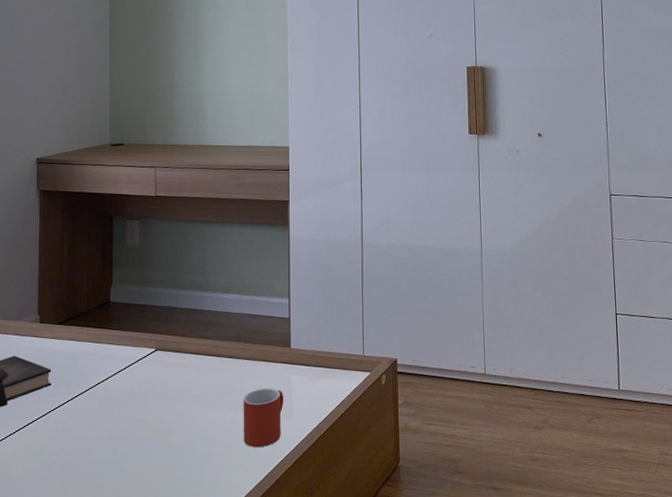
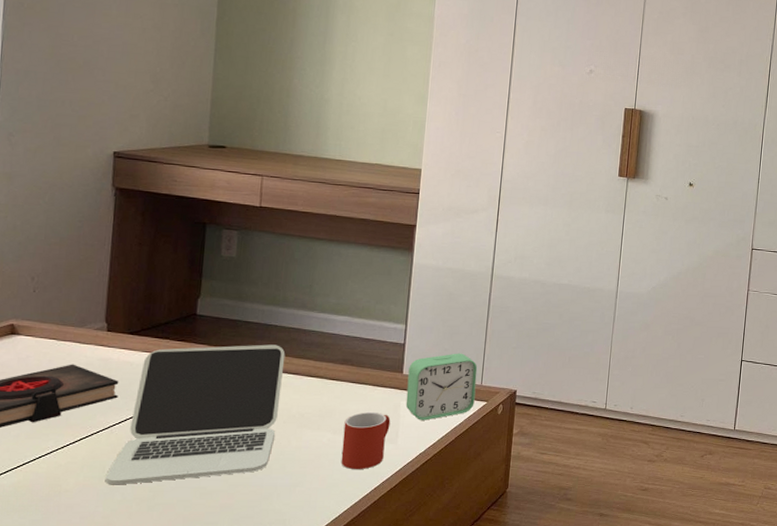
laptop: none [45,326,187,470] -> present [105,344,286,485]
alarm clock: none [296,324,359,395] -> present [405,353,478,420]

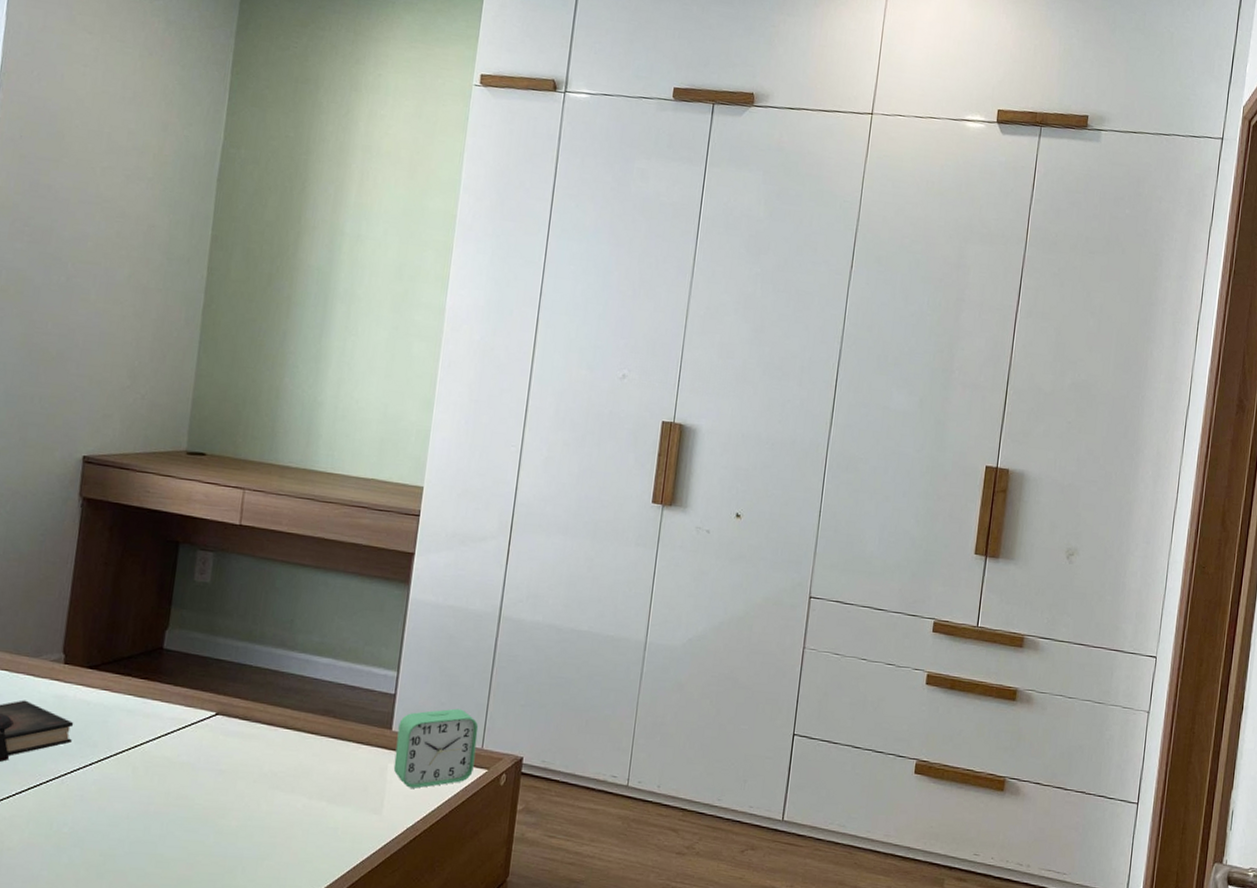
laptop: present [105,344,286,485] -> none [52,687,260,846]
mug: present [341,411,391,470] -> none [316,774,376,844]

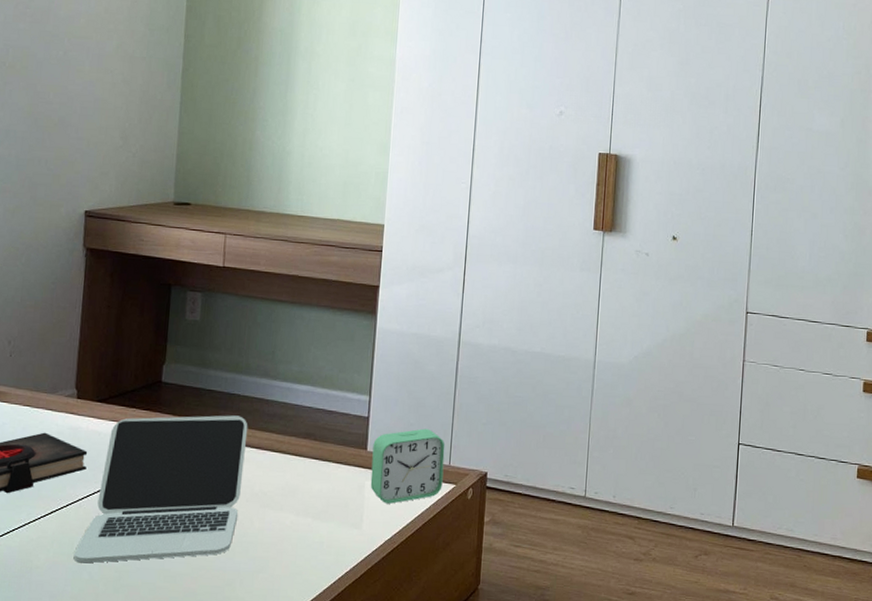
laptop: none [52,687,260,846] -> present [73,415,248,564]

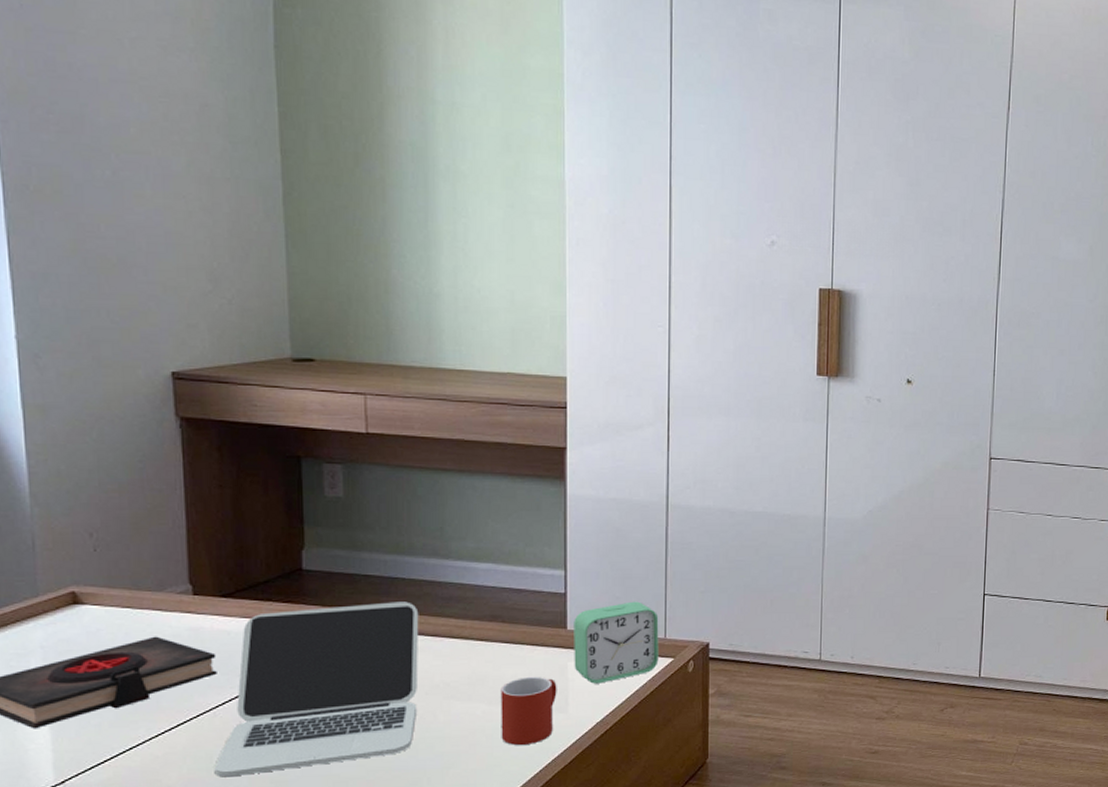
mug: none [304,492,355,557] -> present [500,676,557,746]

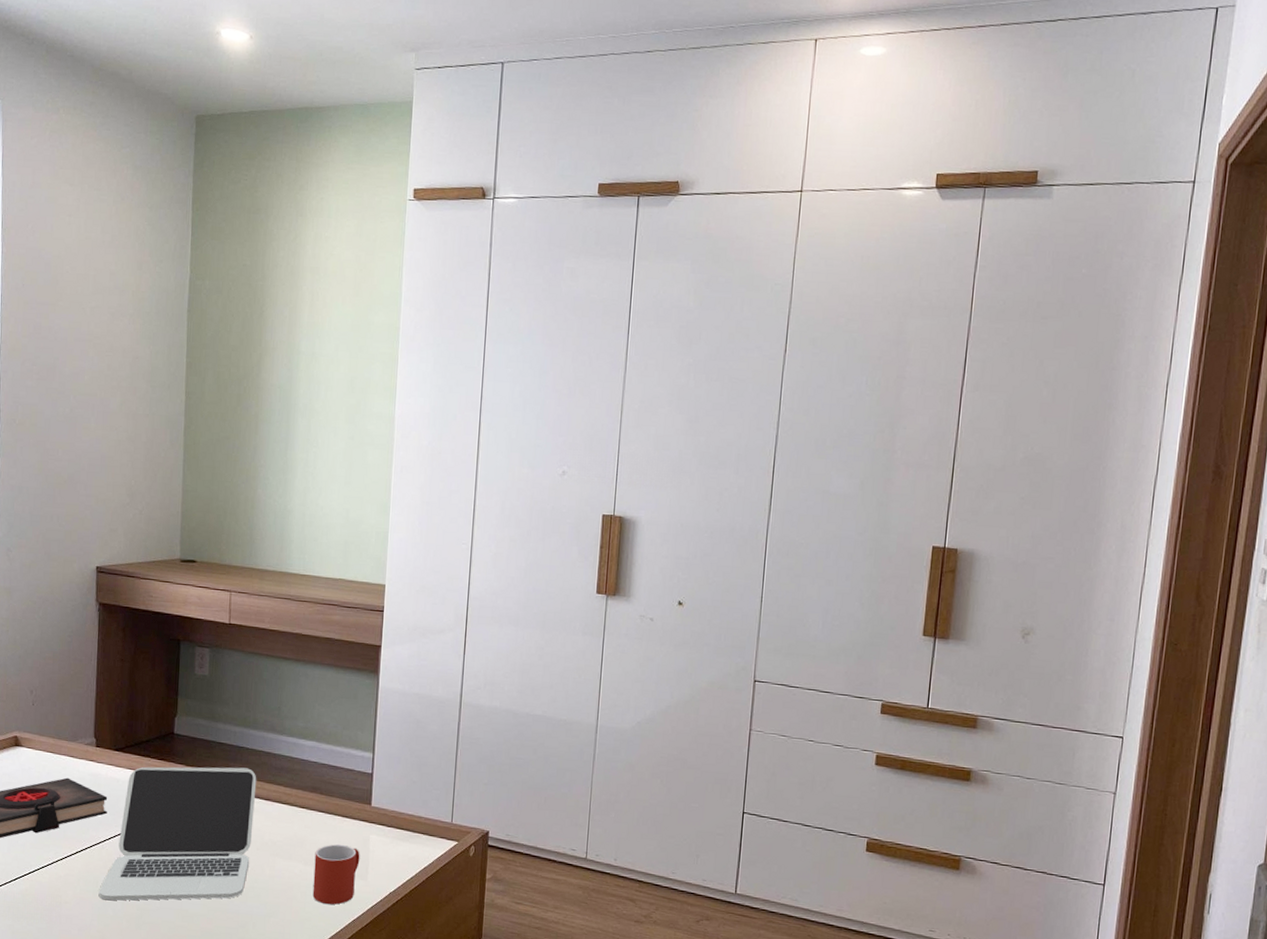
alarm clock: present [574,601,659,684] -> none [375,786,448,858]

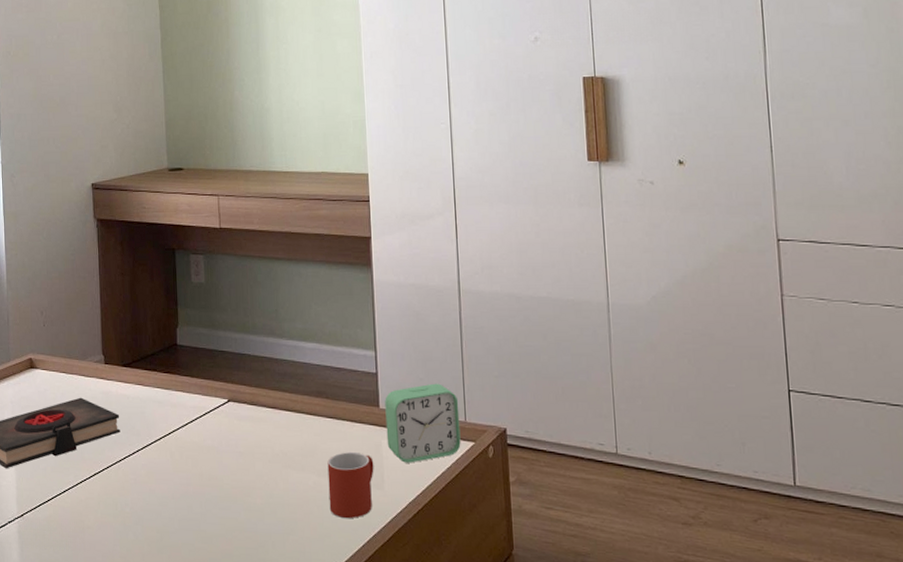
laptop: present [98,766,257,901] -> none [118,375,263,524]
alarm clock: none [375,786,448,858] -> present [385,383,461,463]

